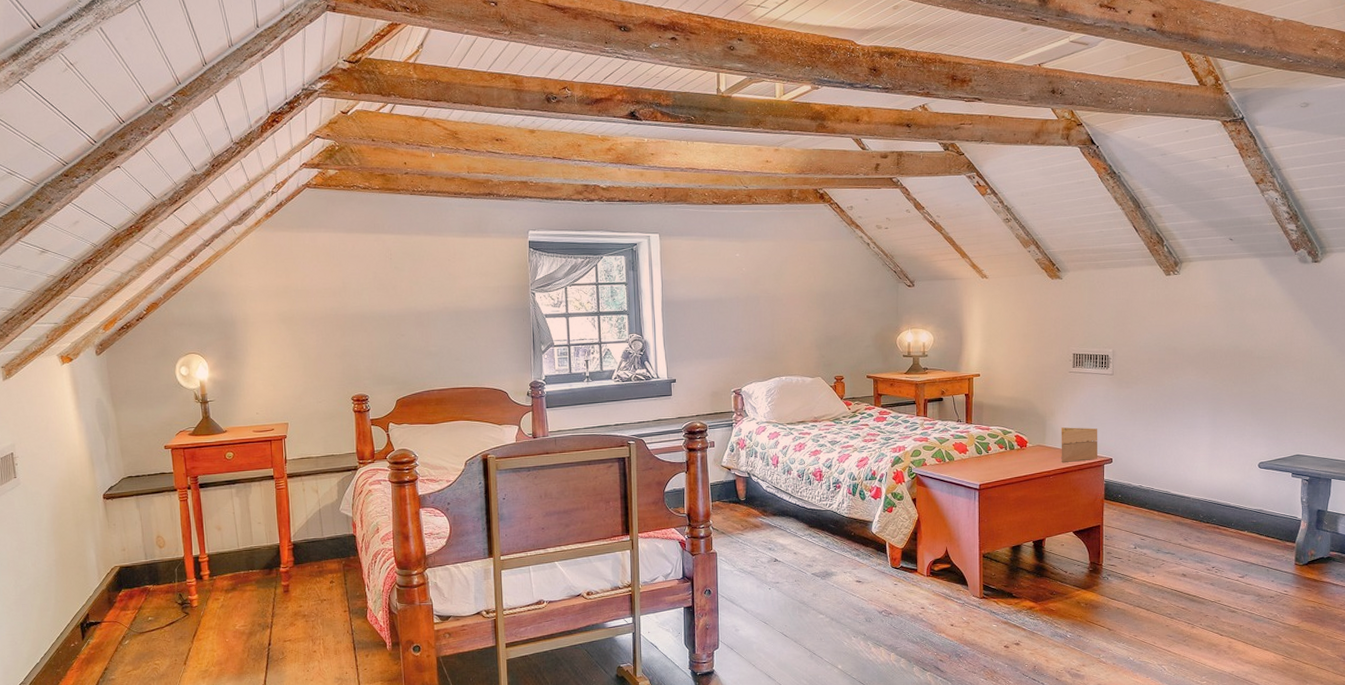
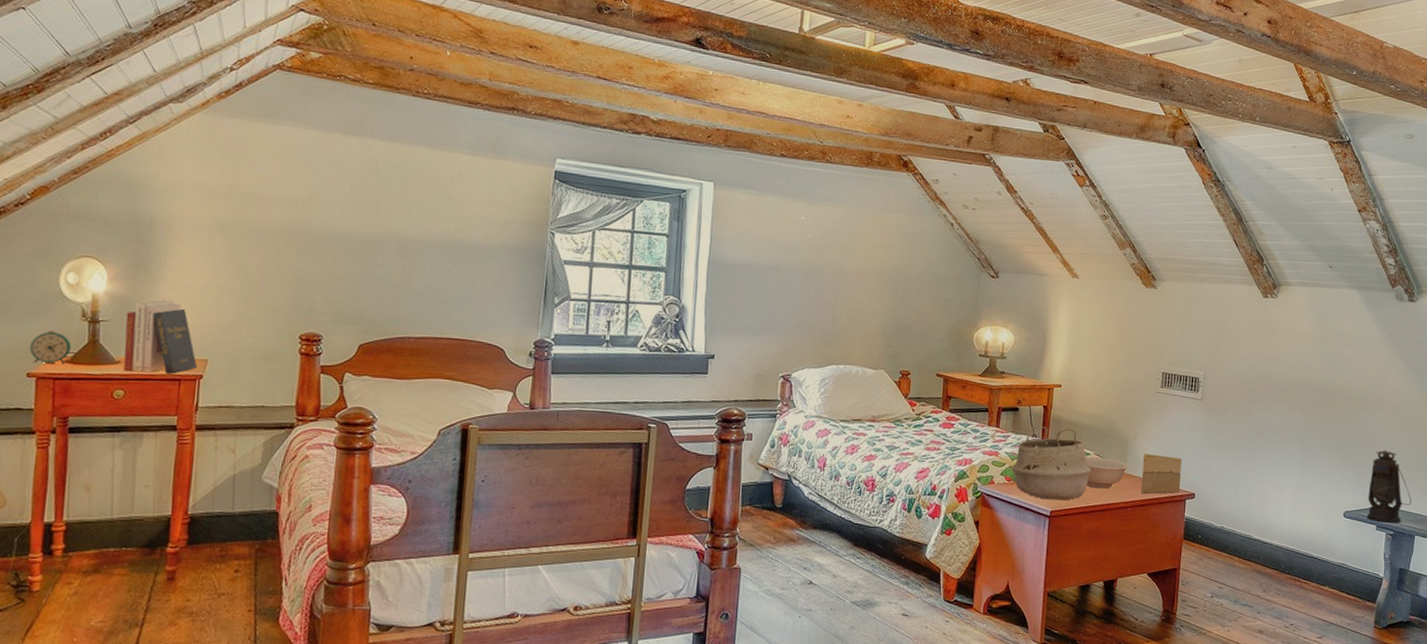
alarm clock: none [163,412,192,438] -> present [29,330,72,363]
books: none [225,380,281,438] -> present [123,299,197,374]
woven basket: none [941,411,1013,475] -> present [1011,426,1091,501]
ceramic bowl: none [1008,434,1048,462] -> present [1086,457,1129,489]
lantern: none [1282,403,1326,470] -> present [1367,449,1412,523]

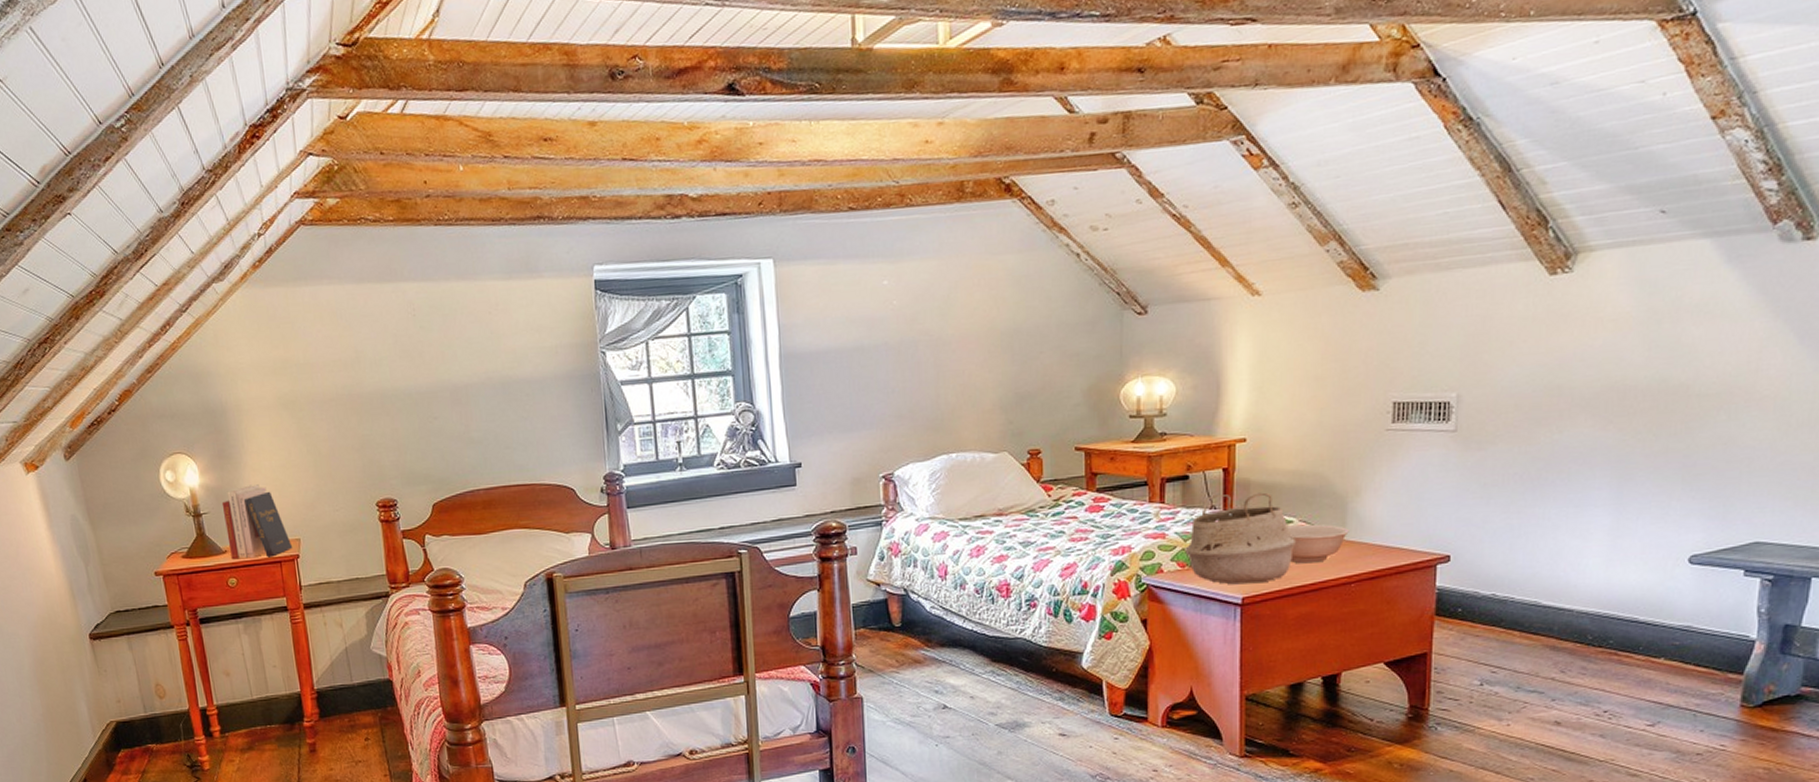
alarm clock: present [29,330,72,363] -> none [151,528,185,562]
decorative box: present [1141,454,1183,494] -> none [1369,511,1429,563]
lantern: present [1367,449,1412,523] -> none [1728,463,1806,565]

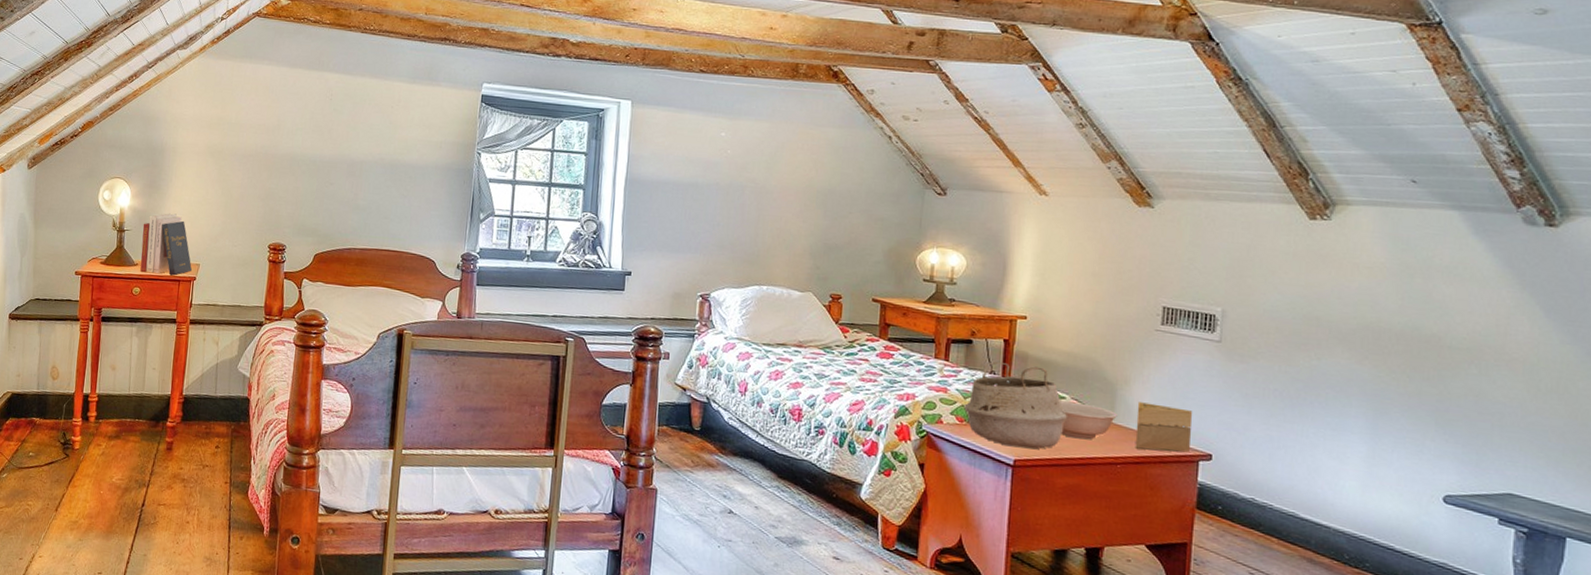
decorative box: none [1369,511,1429,563] -> present [1135,402,1193,452]

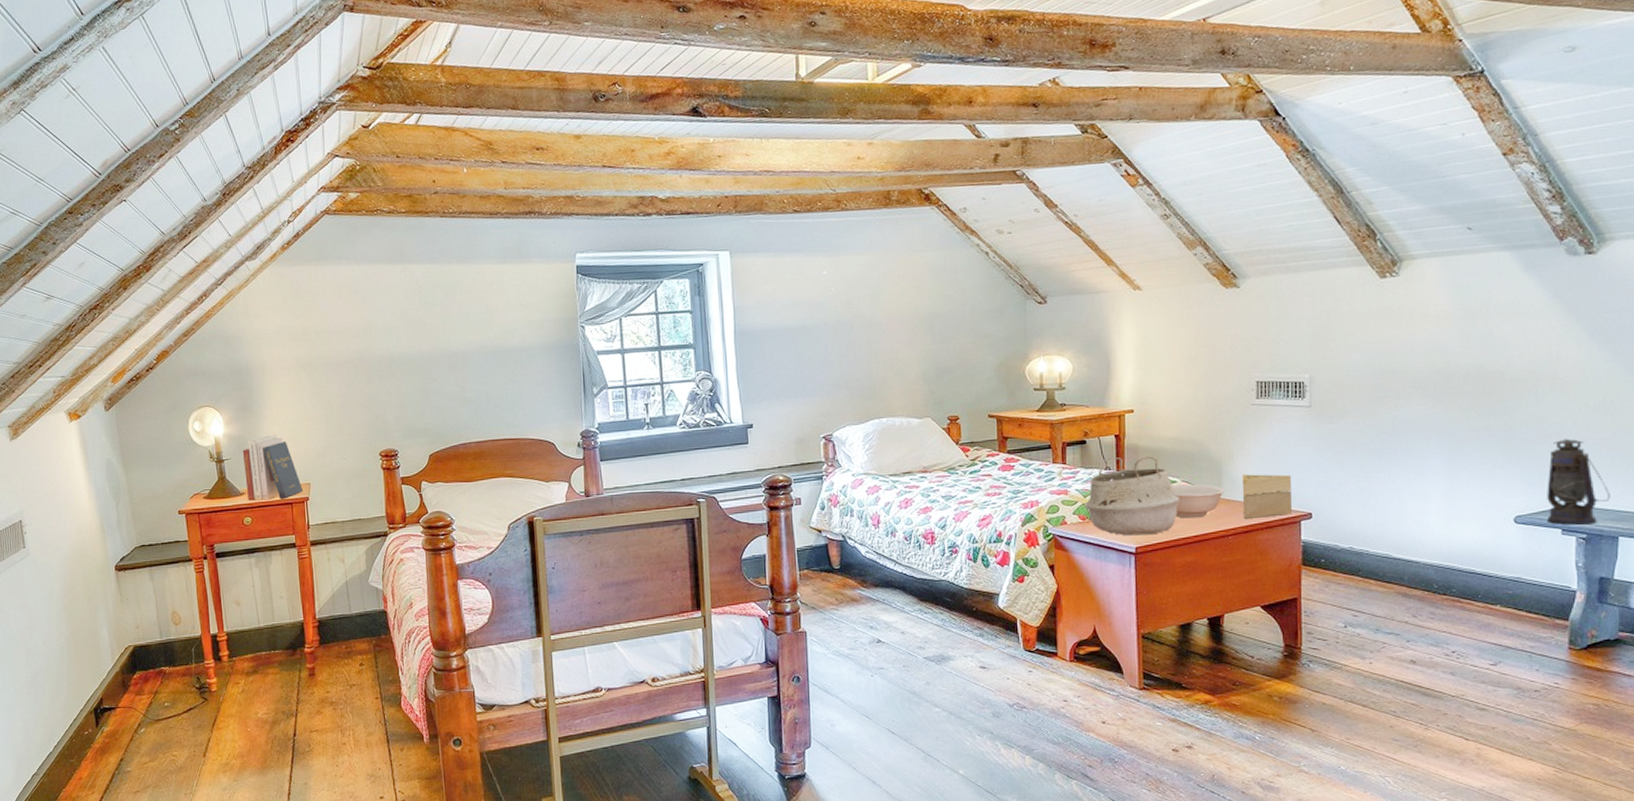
lantern: none [1482,419,1559,519] -> present [1547,438,1610,525]

